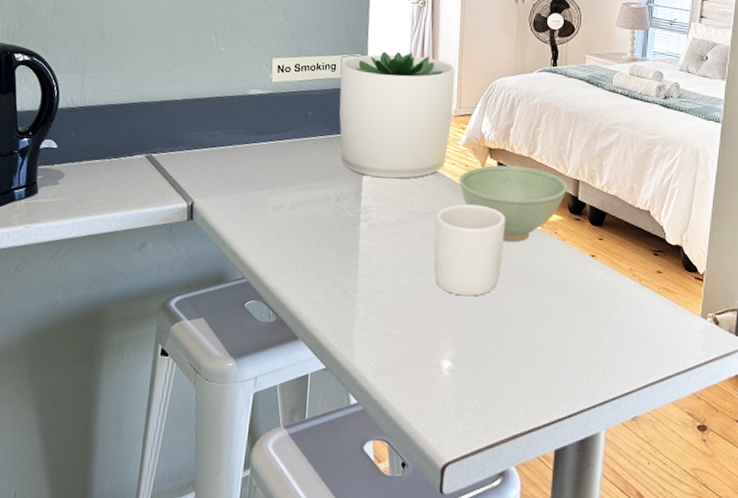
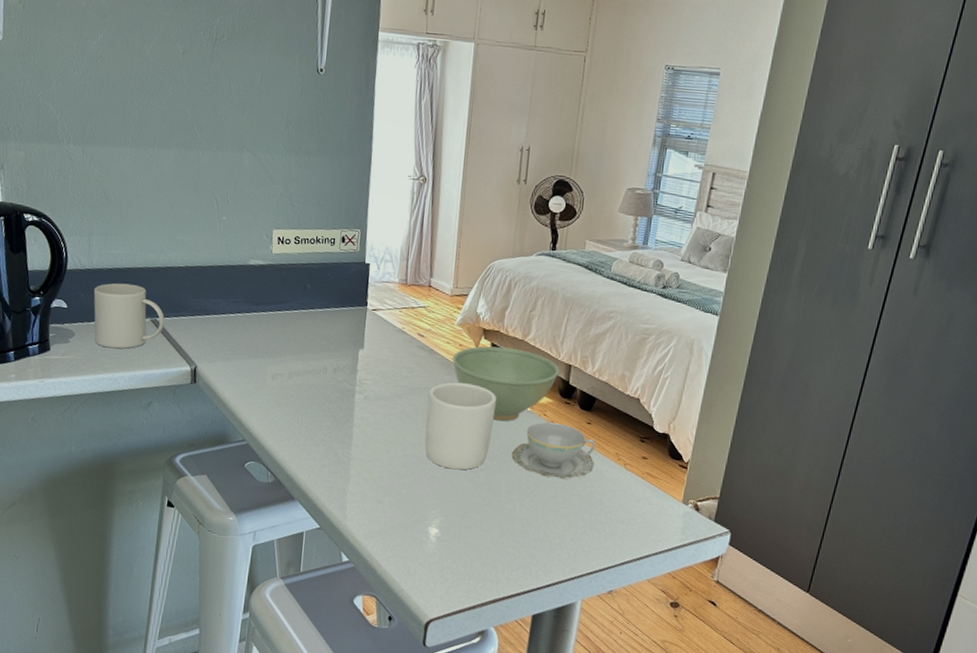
mug: none [85,119,161,188] -> present [93,283,165,349]
planter: present [339,52,456,179] -> none [337,228,454,355]
teacup: none [524,240,609,299] -> present [512,422,596,479]

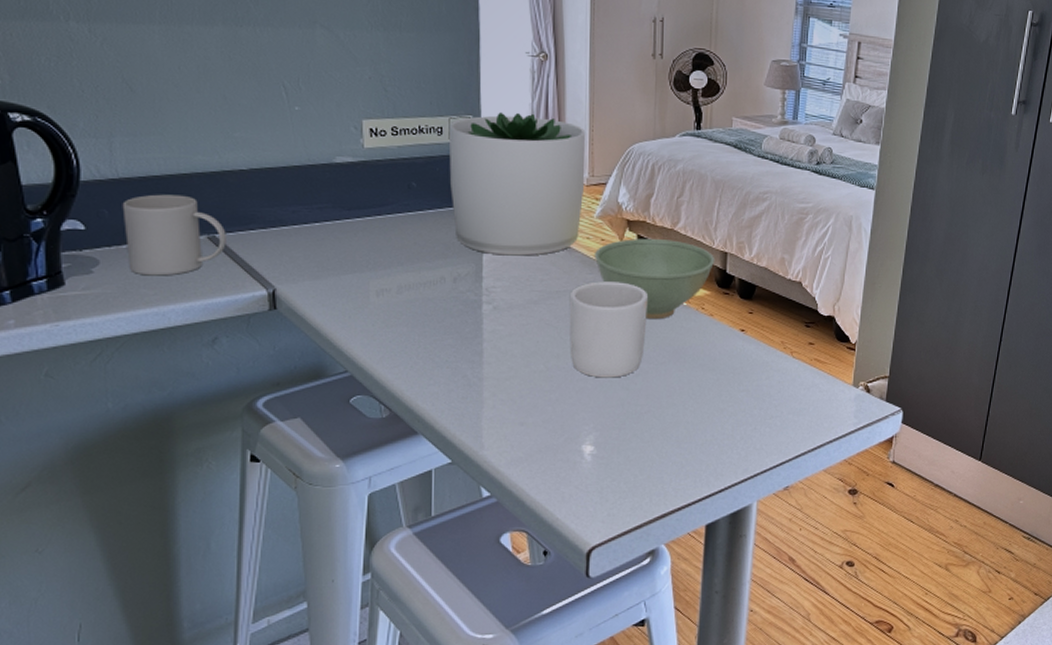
planter: none [337,228,454,355] -> present [448,113,586,256]
teacup: present [512,422,596,479] -> none [670,316,760,375]

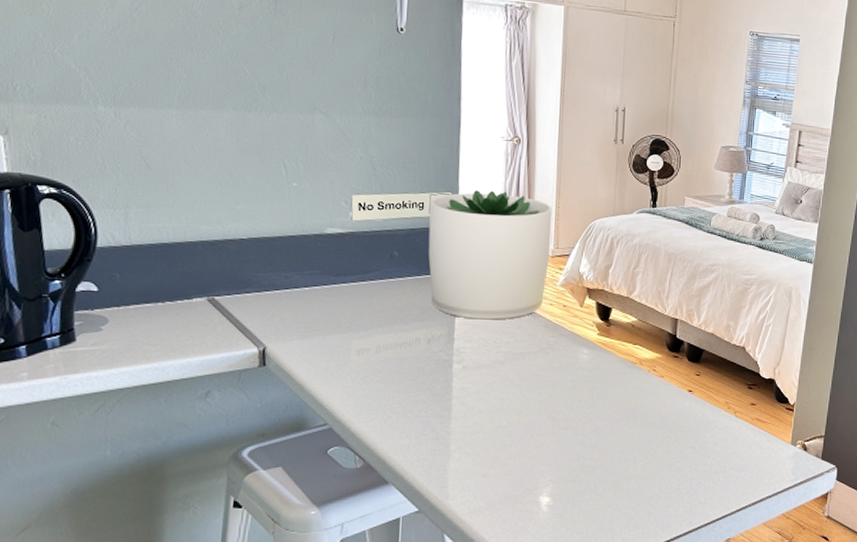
mug: present [122,194,226,276] -> none [132,260,225,334]
mug: present [569,281,649,378] -> none [531,344,605,434]
bowl: present [594,238,715,320] -> none [556,305,667,380]

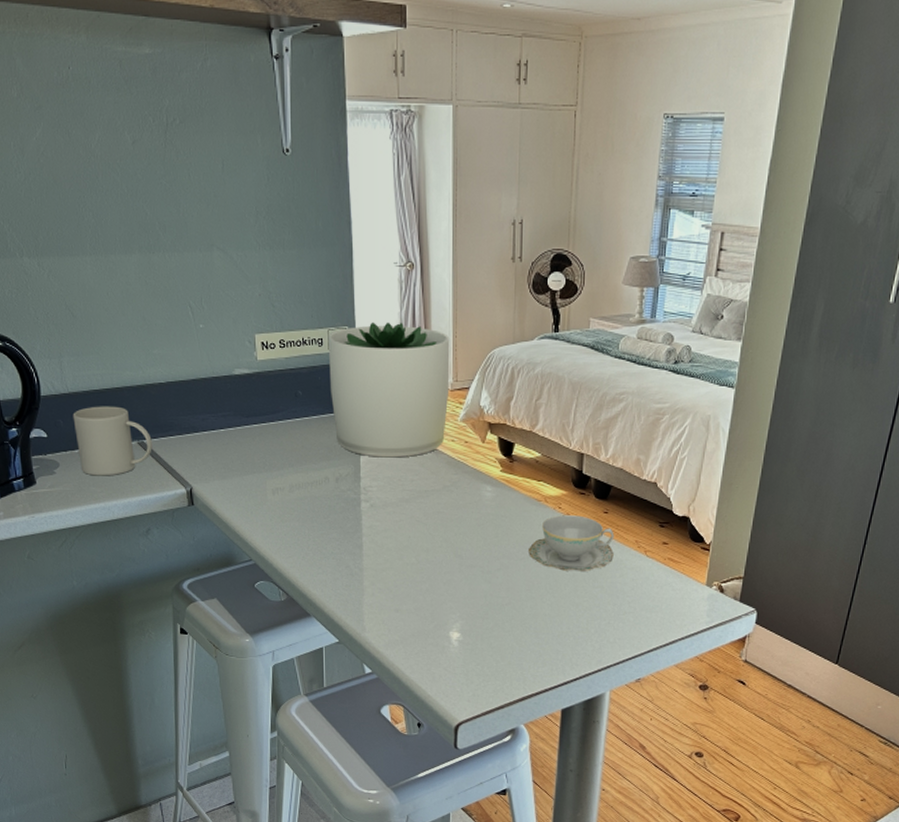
mug: none [132,260,225,334] -> present [72,406,152,476]
teacup: none [623,377,706,432] -> present [529,515,615,571]

